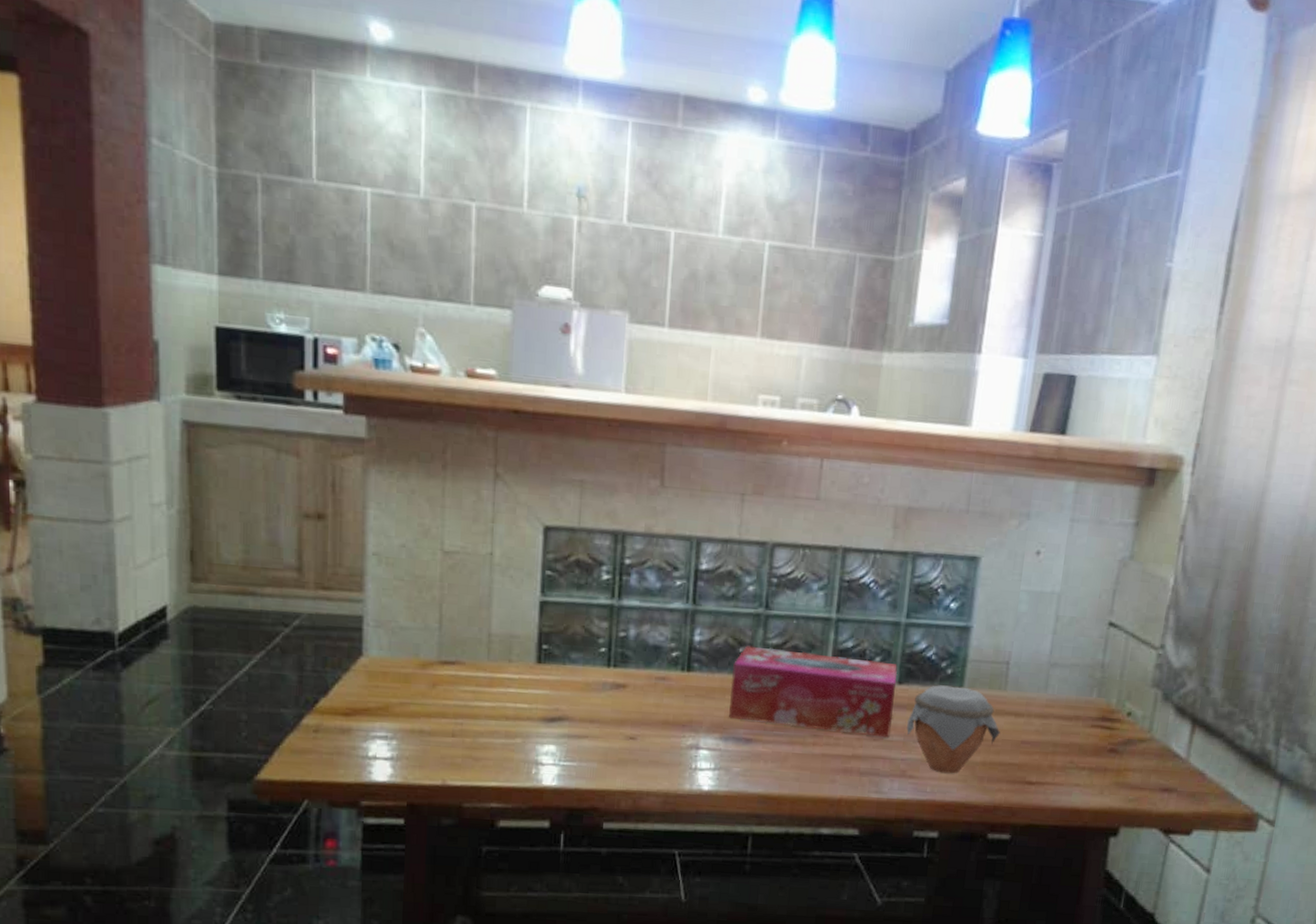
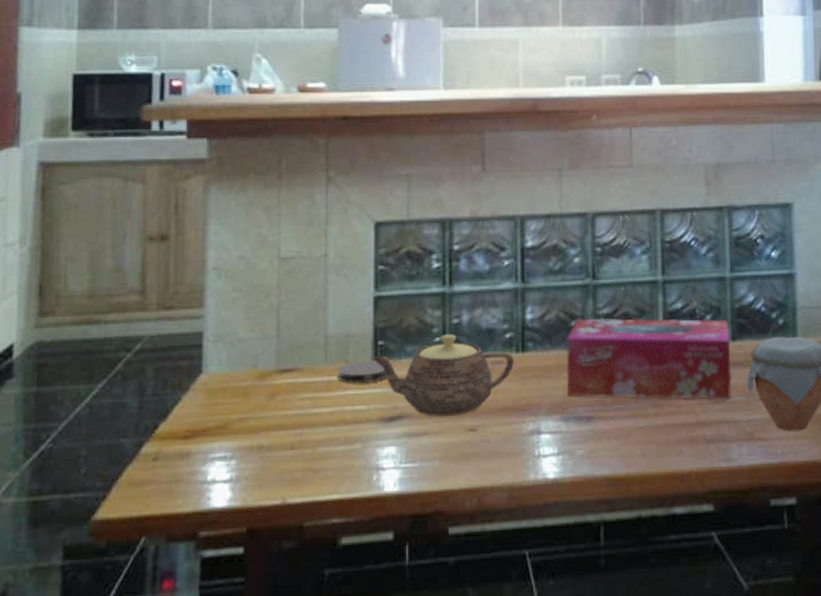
coaster: none [500,661,550,683] -> present [337,360,387,383]
teapot: none [534,646,679,724] -> present [370,334,515,416]

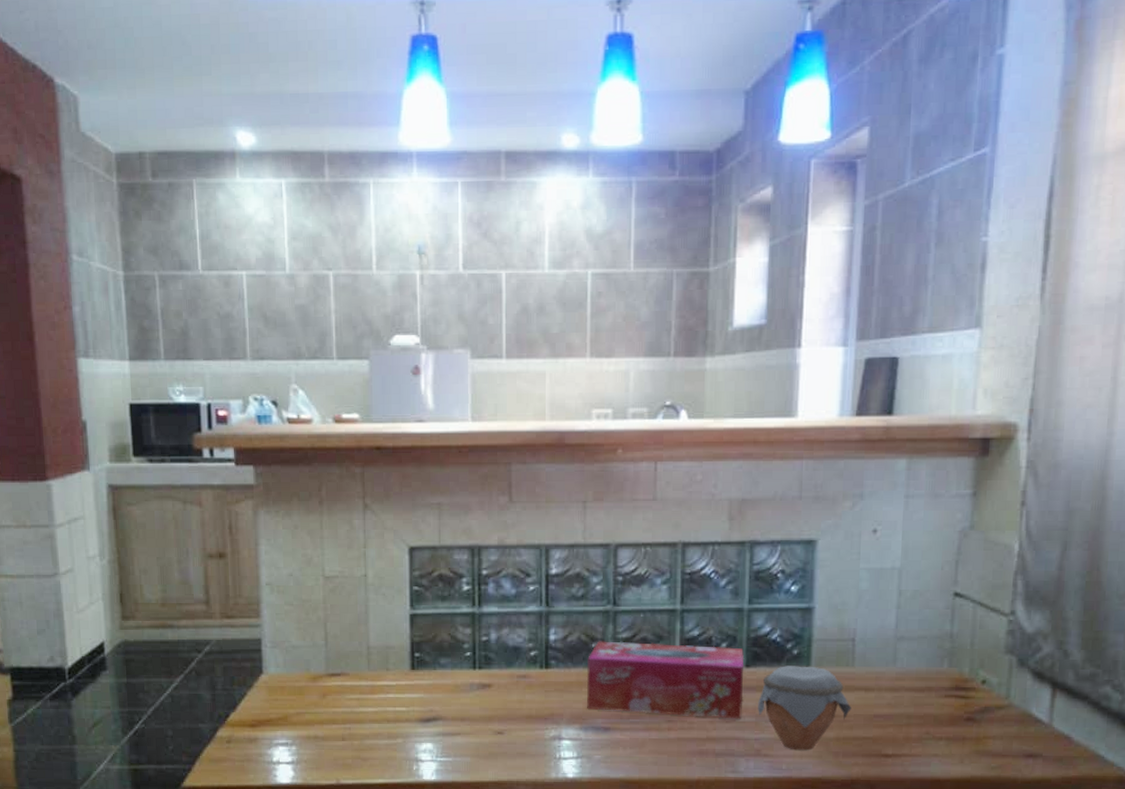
coaster: present [337,360,387,383] -> none [379,669,423,688]
teapot: present [370,334,515,416] -> none [408,650,539,720]

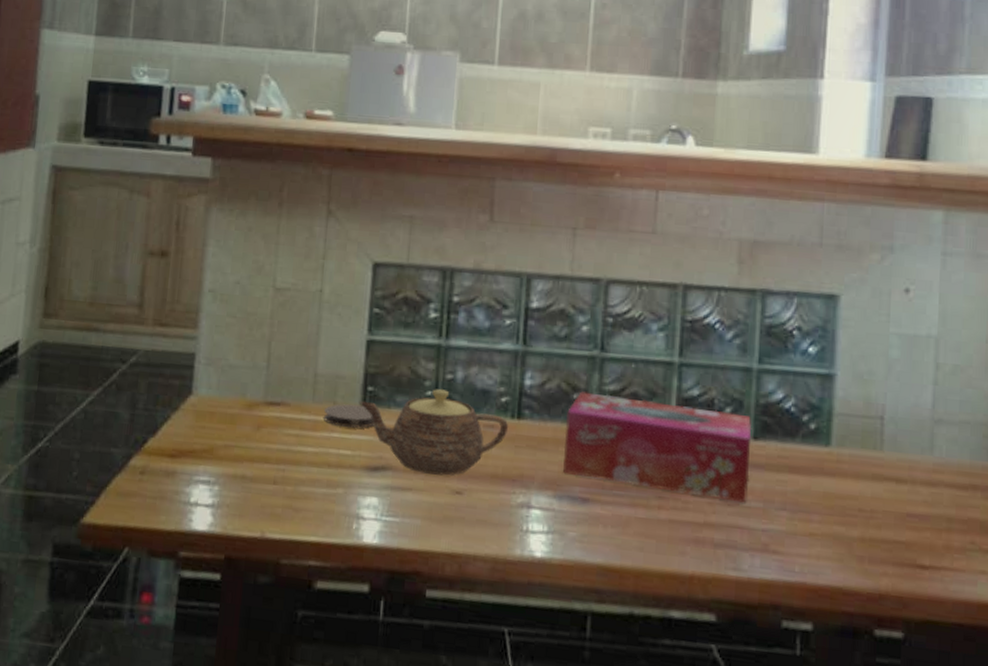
coaster: none [379,669,423,688] -> present [324,404,374,428]
teapot: none [408,650,539,720] -> present [358,389,509,476]
jar: present [758,666,851,751] -> none [766,442,880,551]

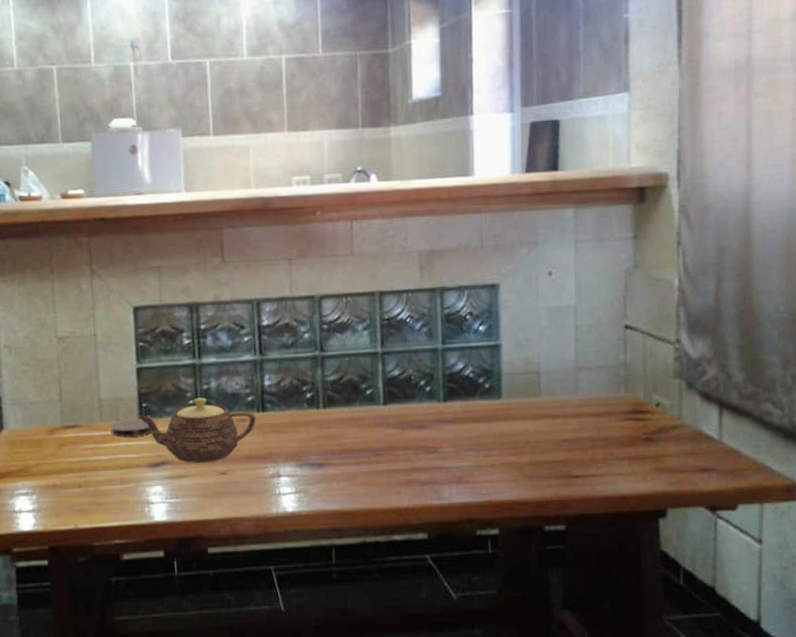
tissue box: present [563,391,752,503] -> none [299,383,443,450]

